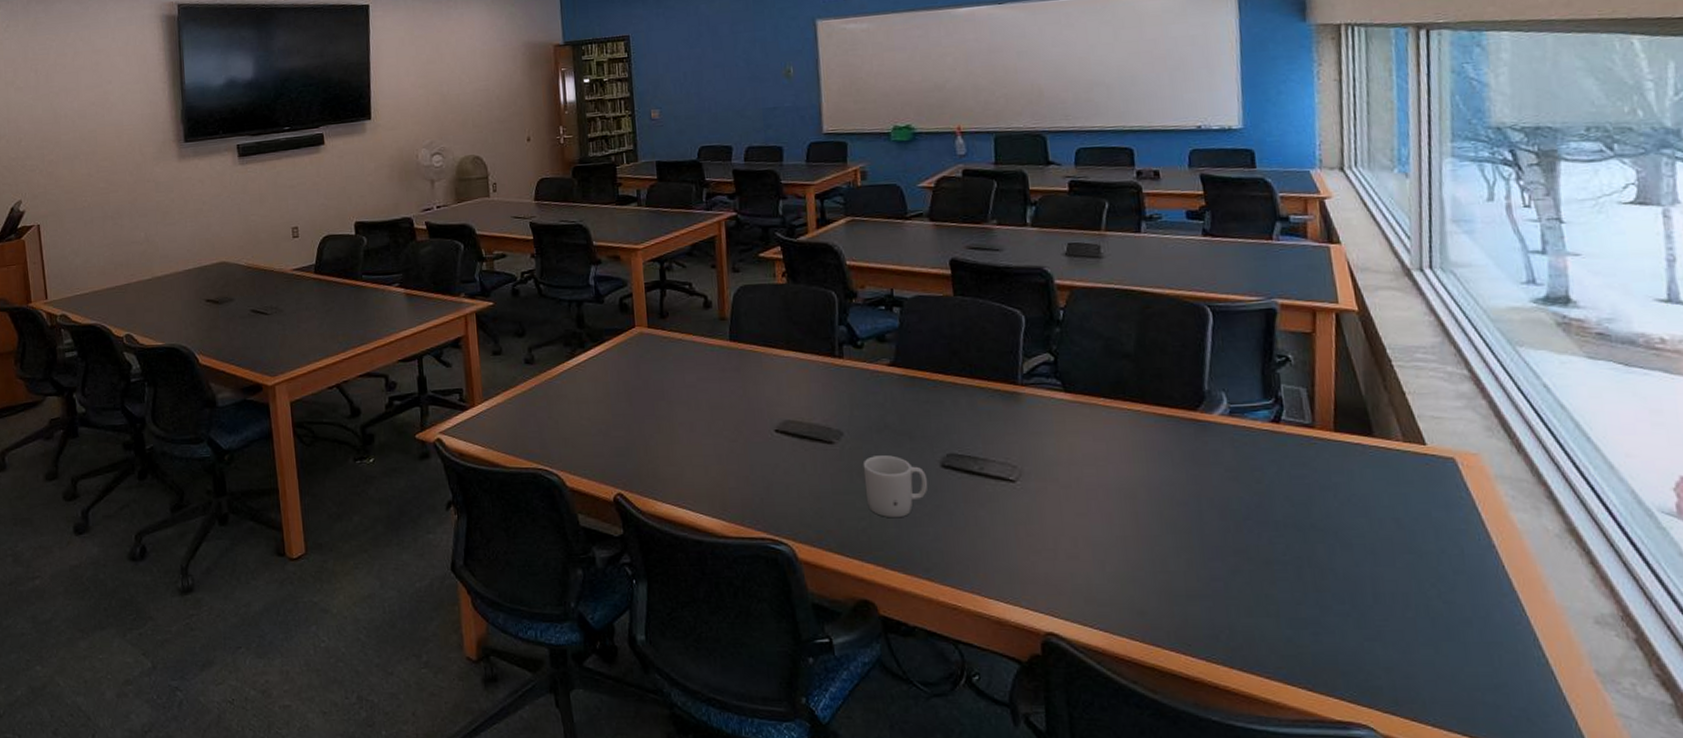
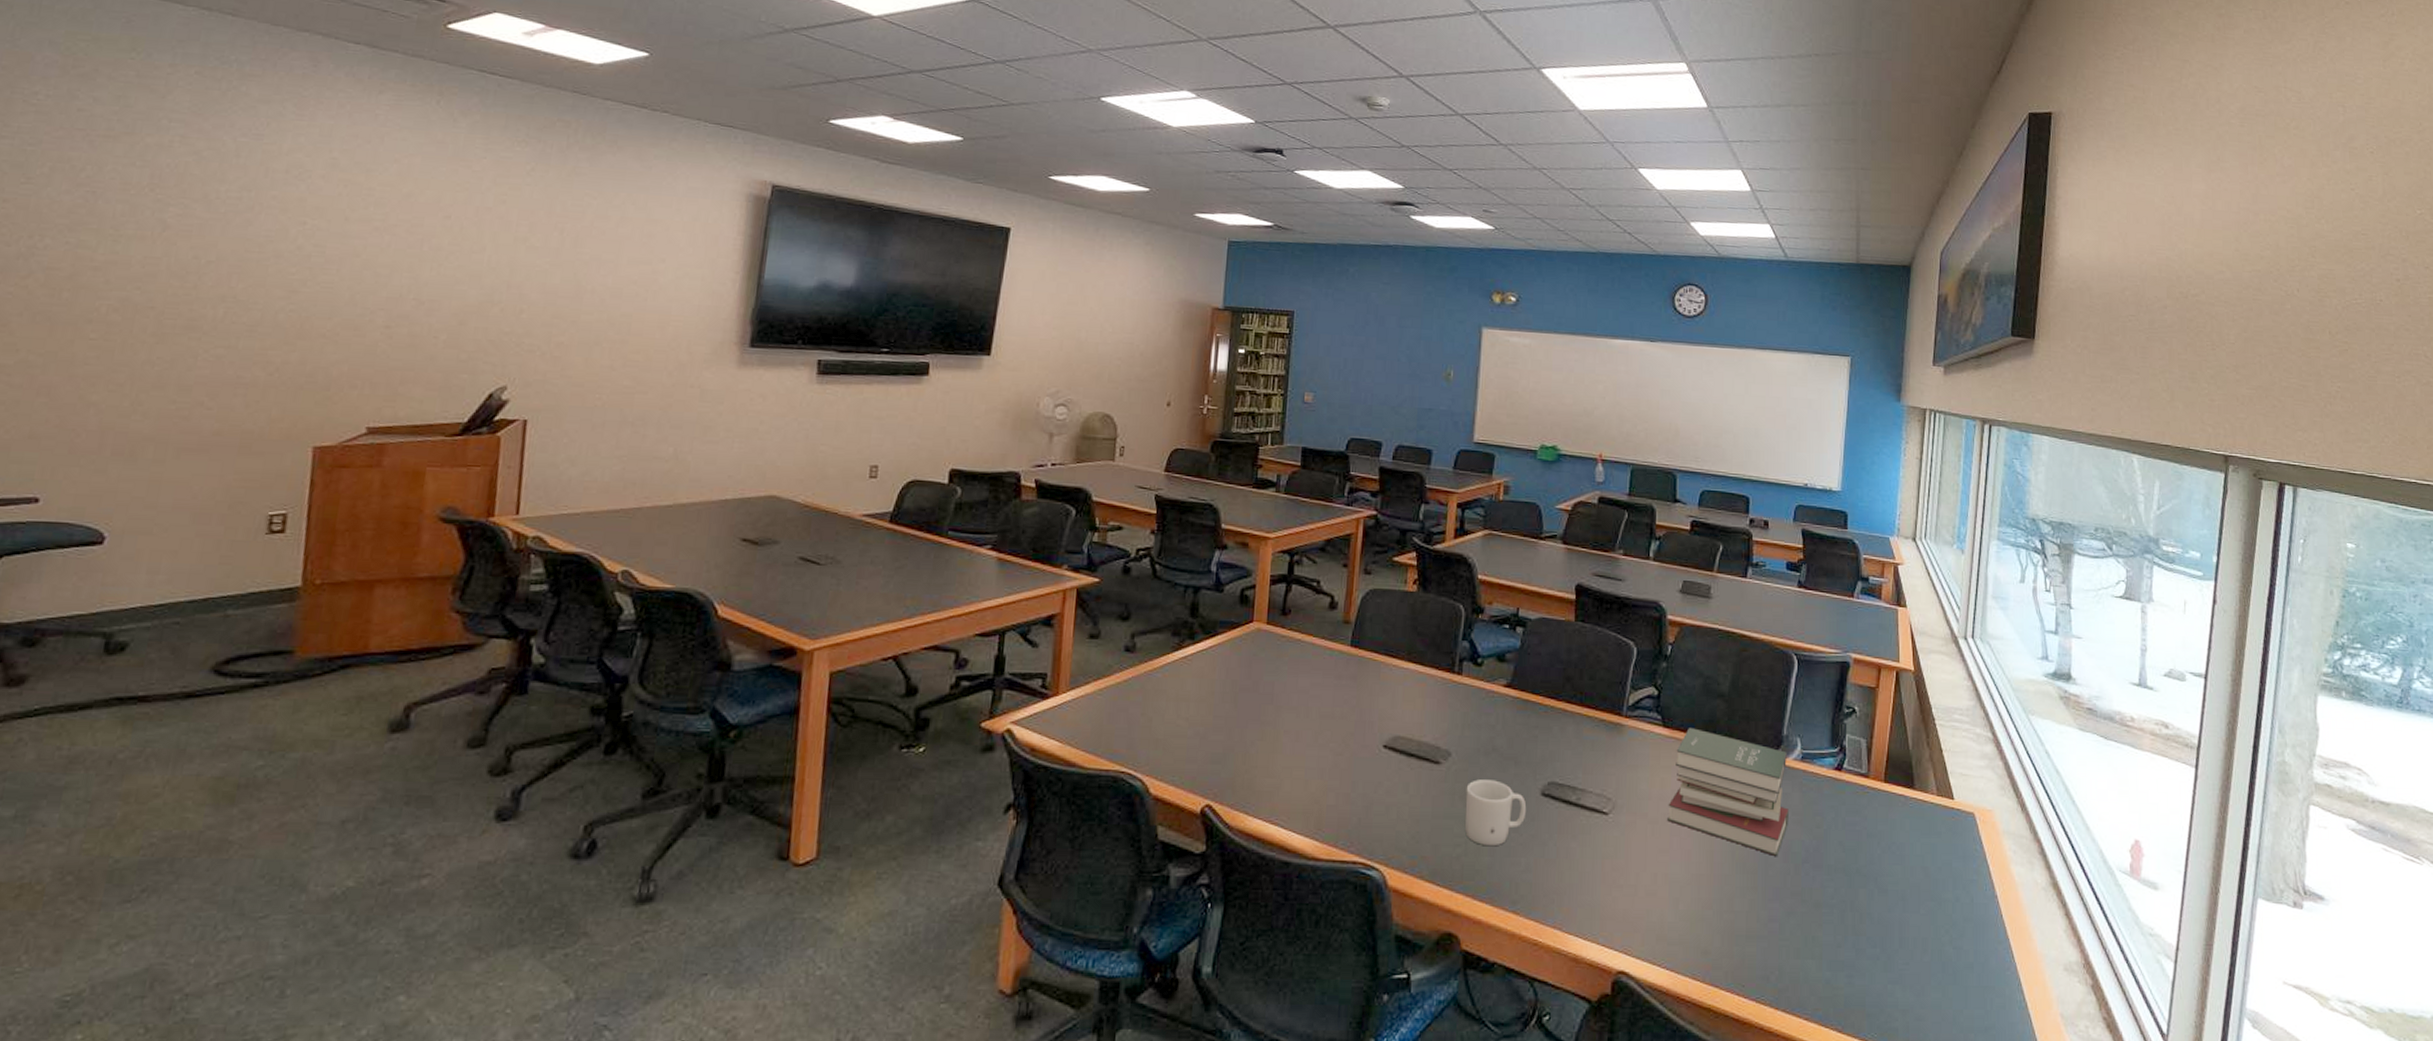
books: none [1080,391,1222,515] -> present [1667,728,1789,857]

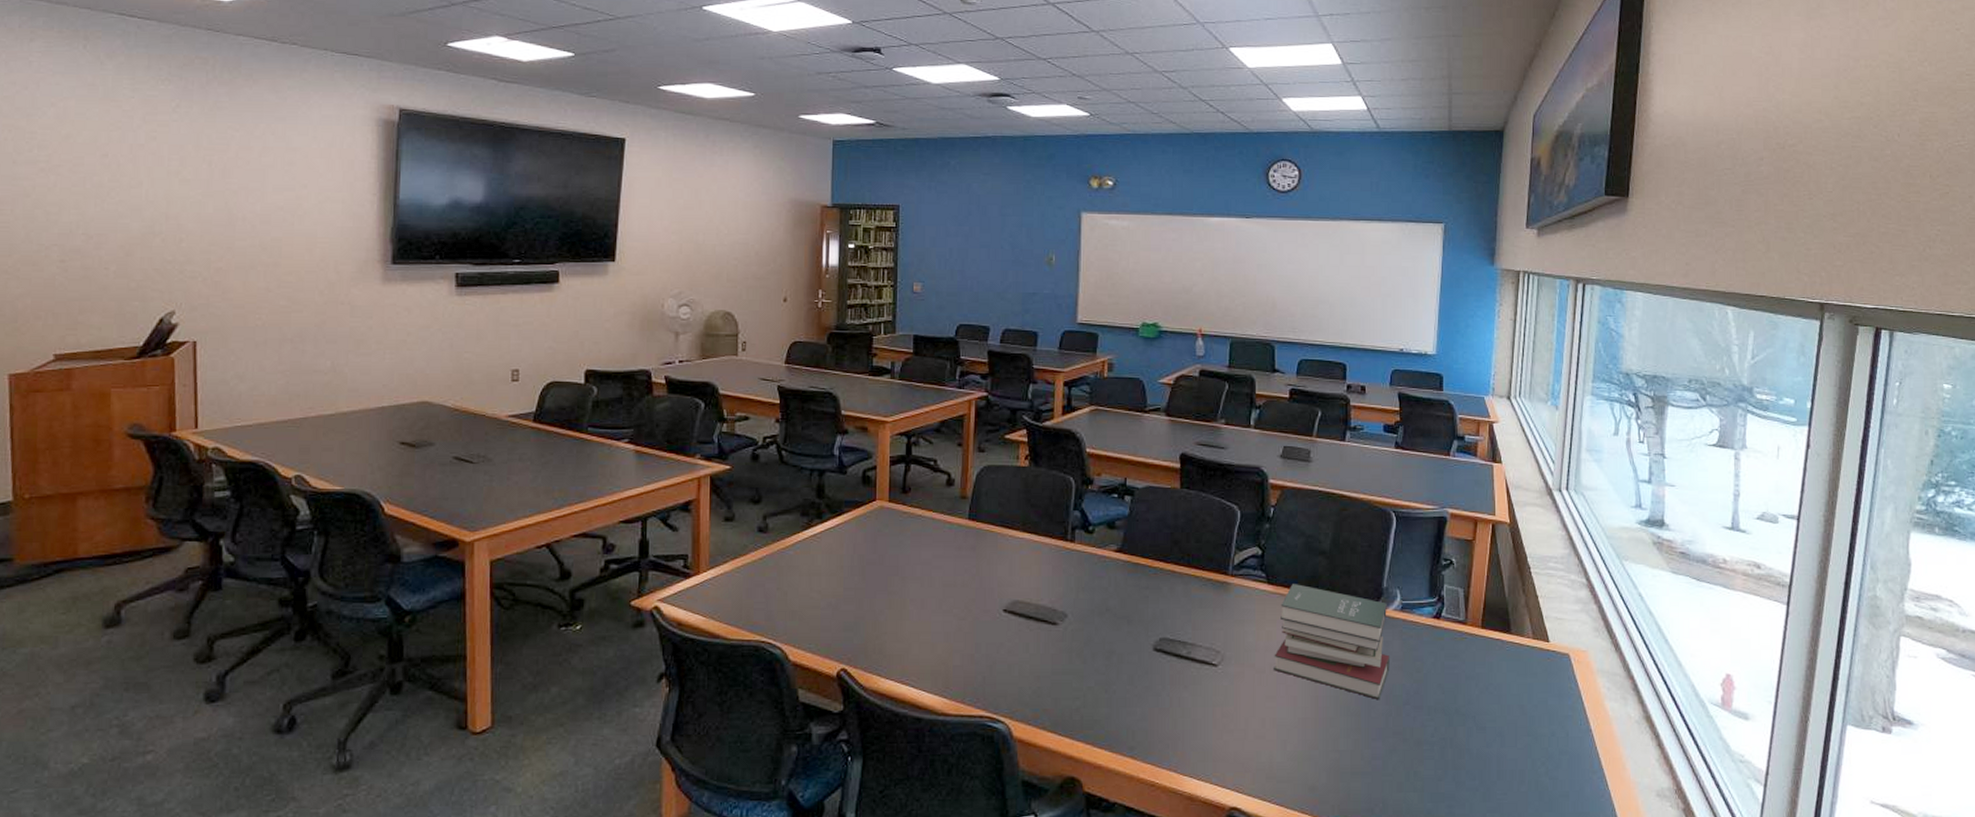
mug: present [1464,779,1527,847] -> none [1082,638,1140,699]

